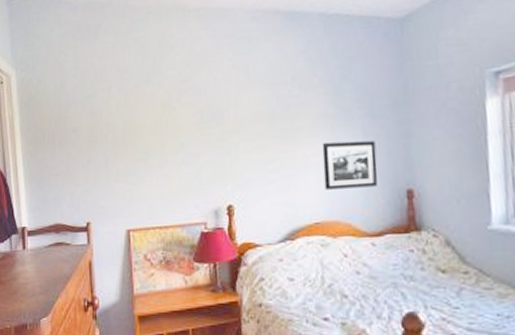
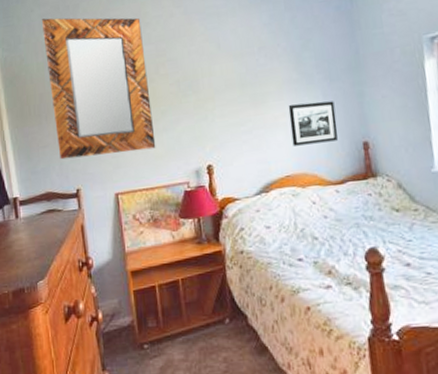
home mirror: none [61,37,173,190] -> present [41,18,156,160]

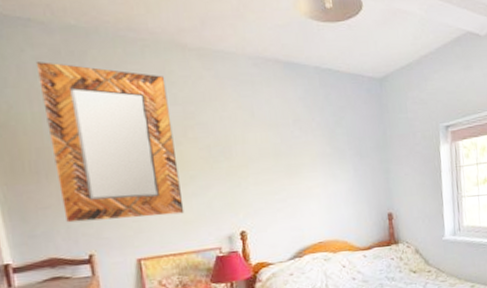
picture frame: present [288,101,338,146] -> none [321,175,367,215]

